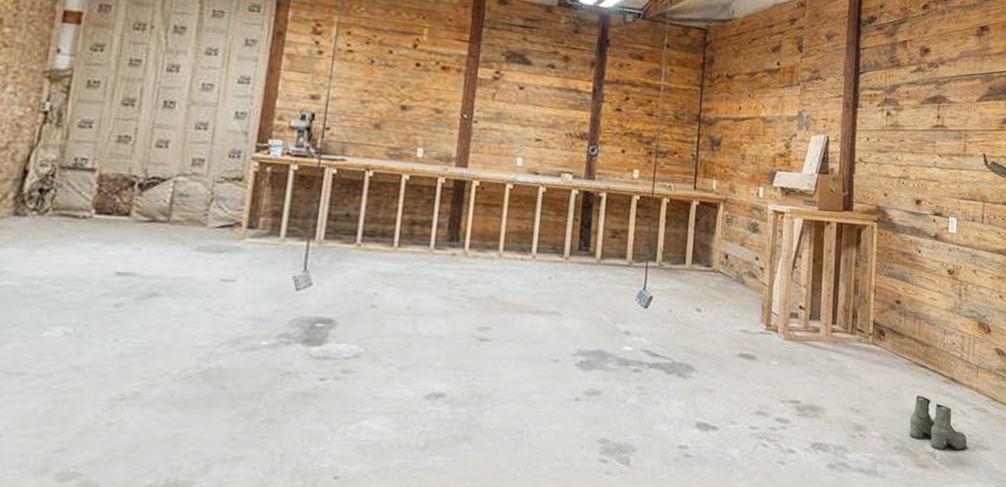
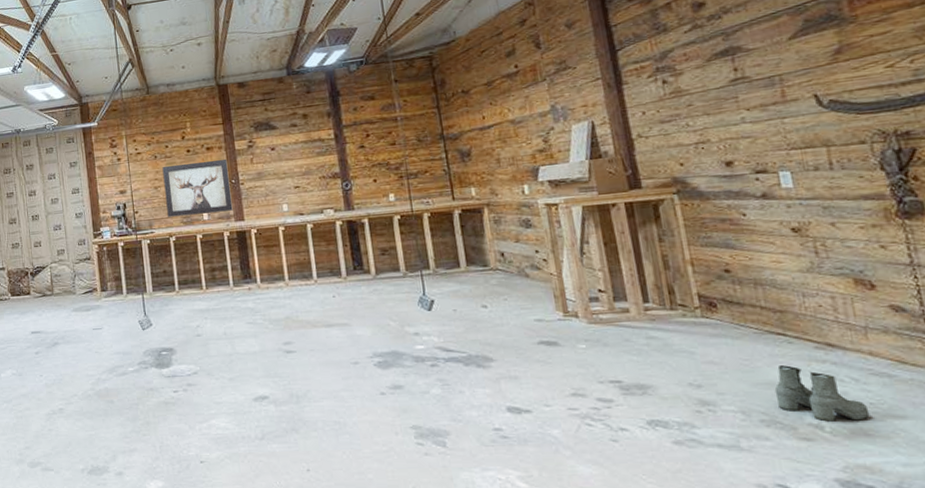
wall art: none [370,76,464,152] -> present [162,158,233,217]

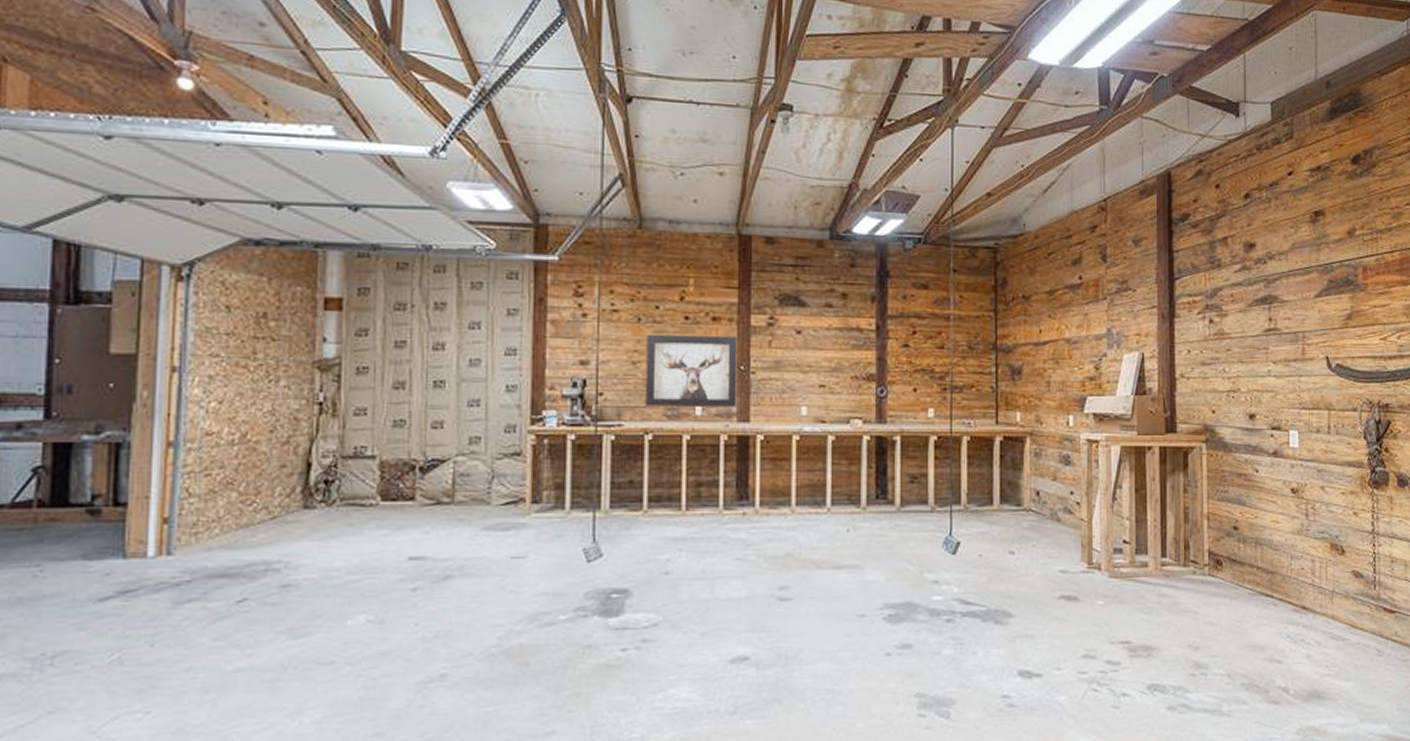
boots: present [774,365,870,422] -> none [1256,627,1324,685]

